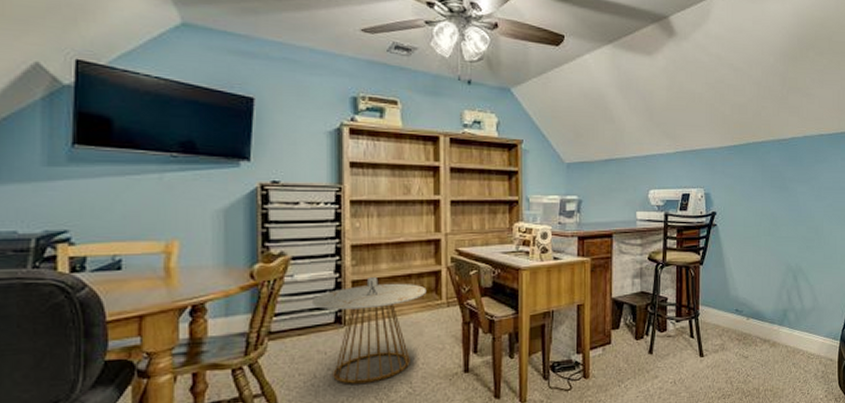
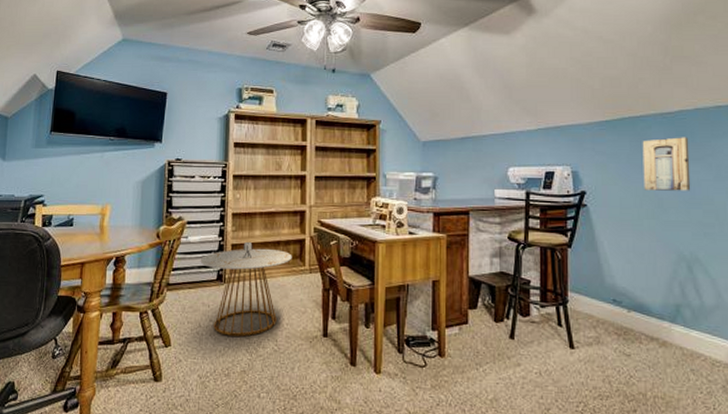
wall art: none [763,162,798,210] -> present [642,137,691,191]

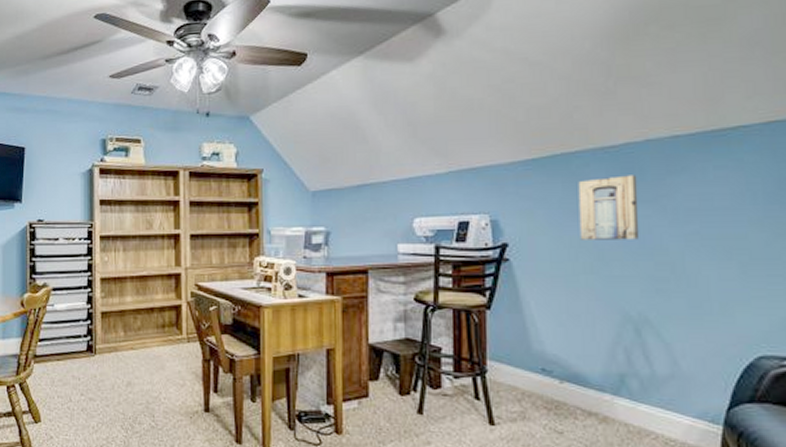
side table: present [200,241,292,338] -> none [68,308,168,413]

